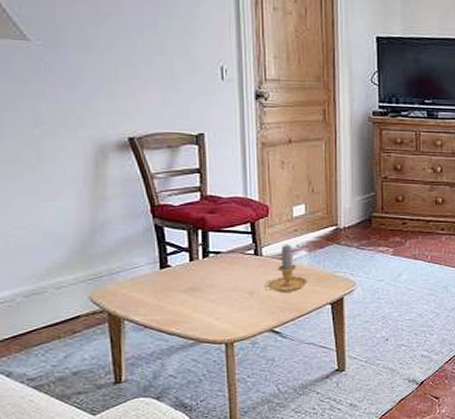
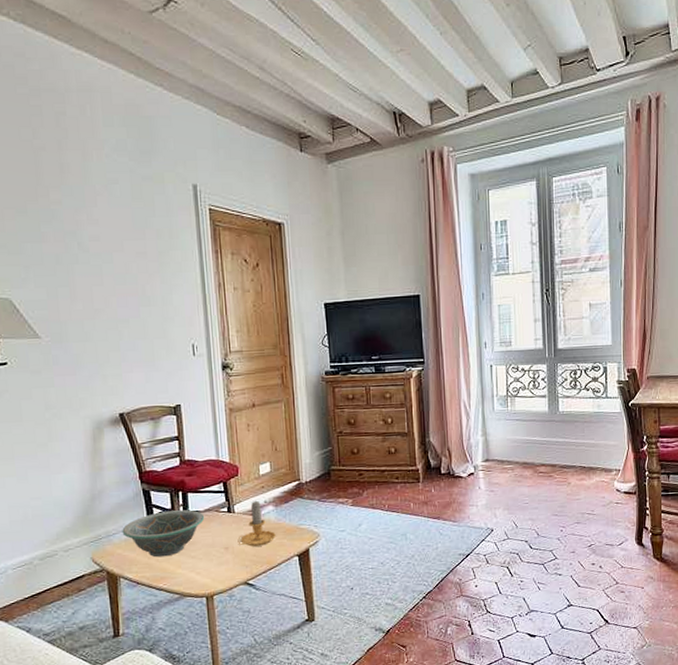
decorative bowl: none [128,250,228,300] -> present [122,509,205,558]

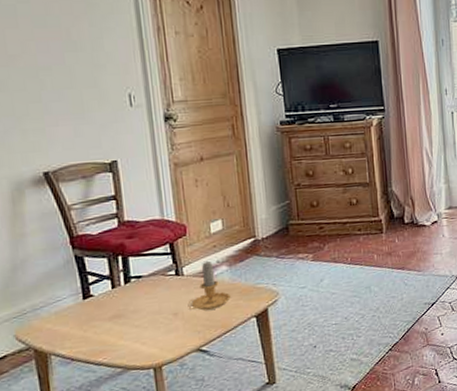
decorative bowl: present [122,509,205,558] -> none [51,275,150,330]

